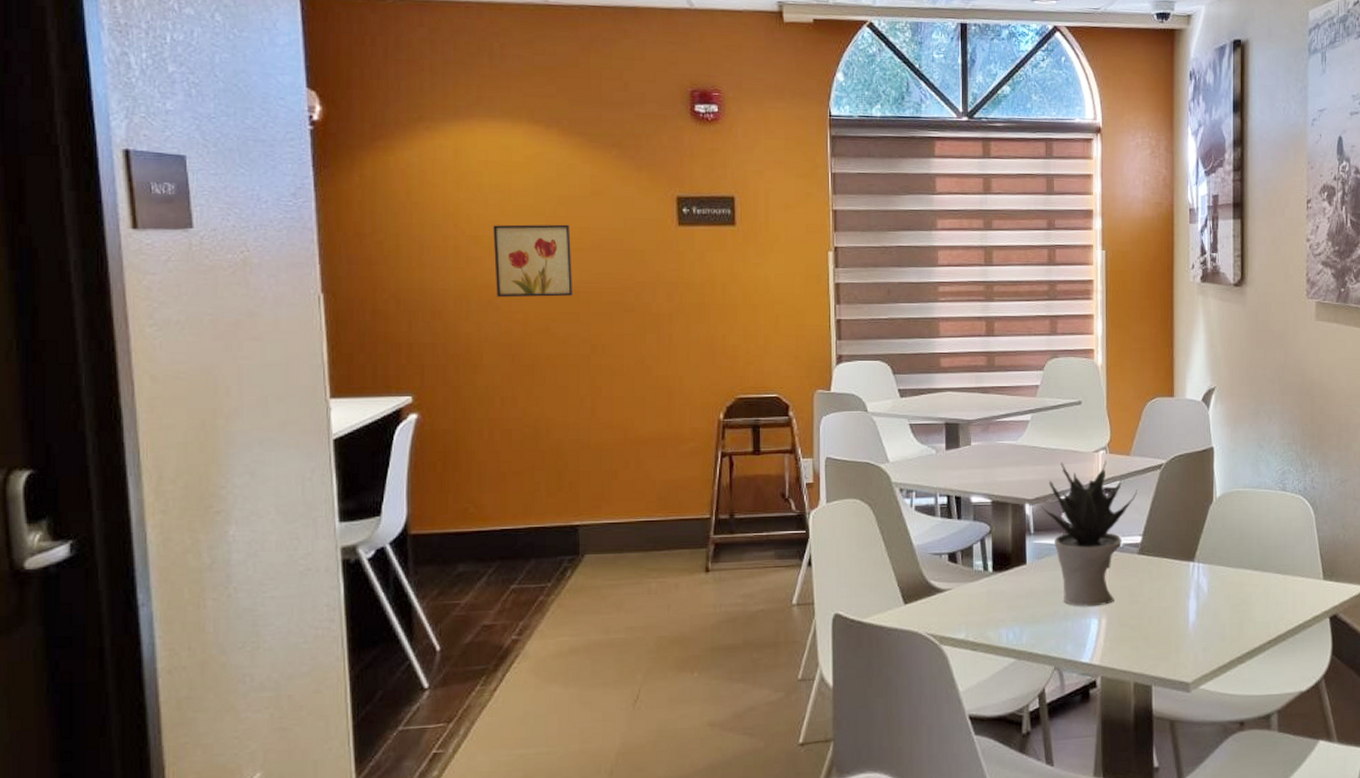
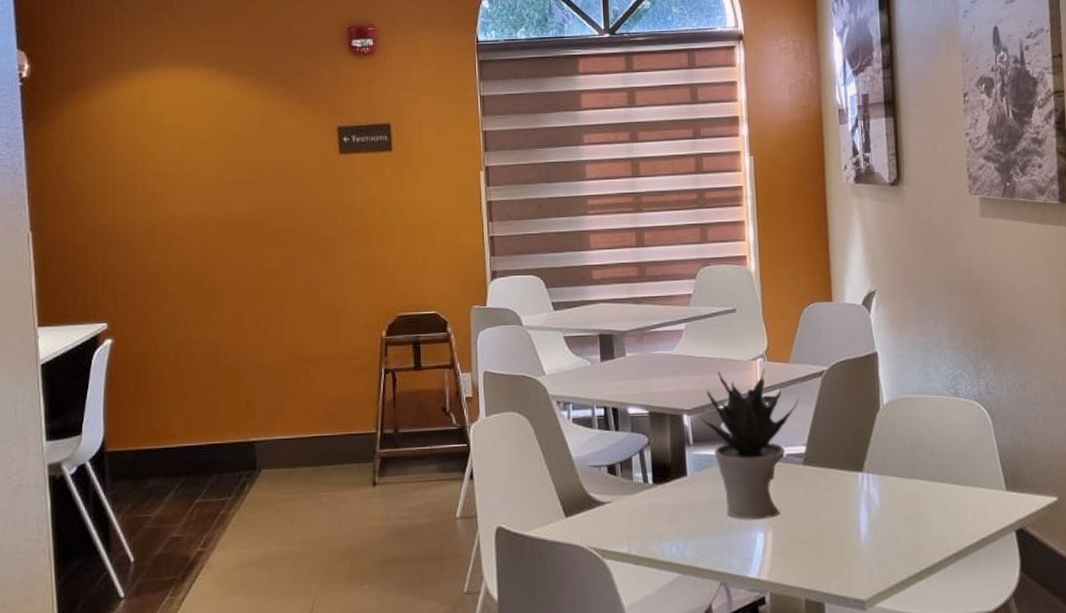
wall art: present [493,224,574,298] -> none [175,158,247,229]

